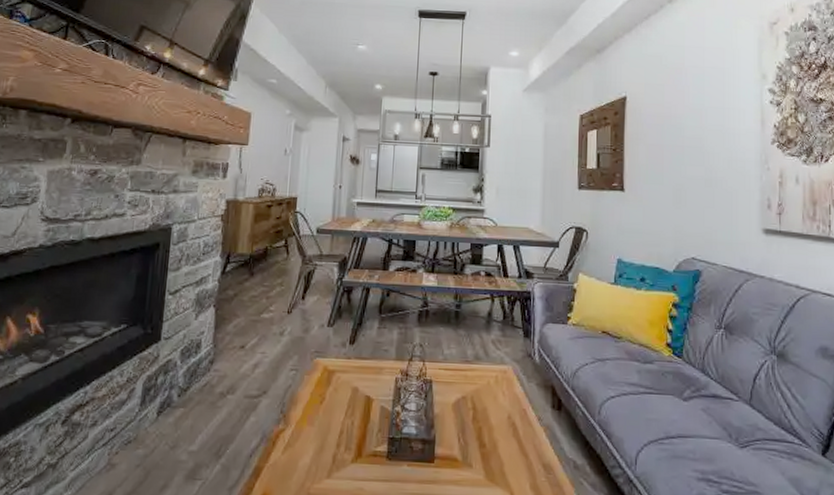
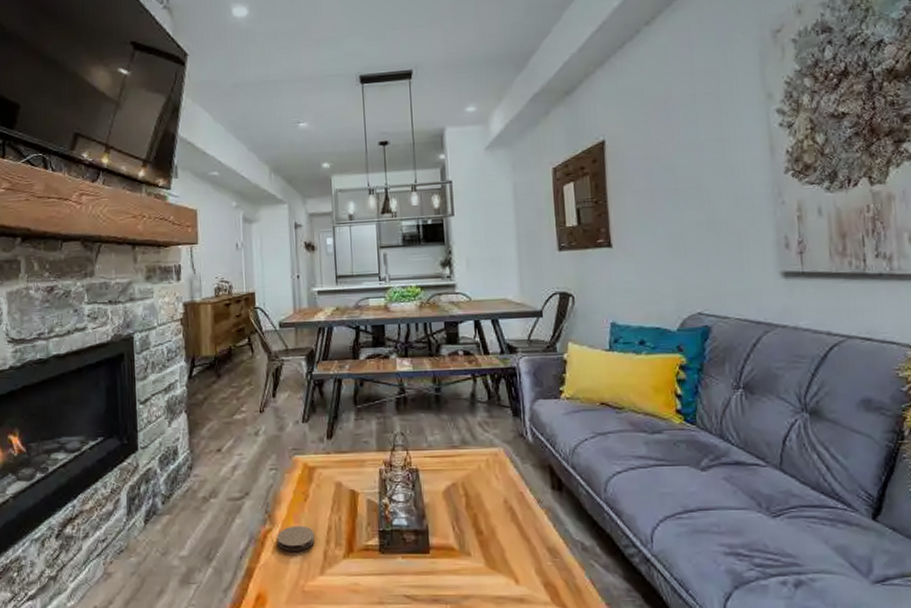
coaster: none [289,427,326,453] -> present [277,526,315,551]

